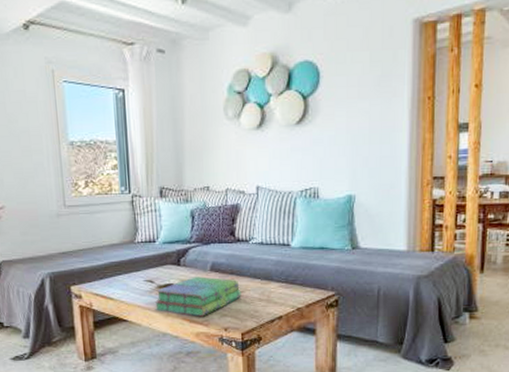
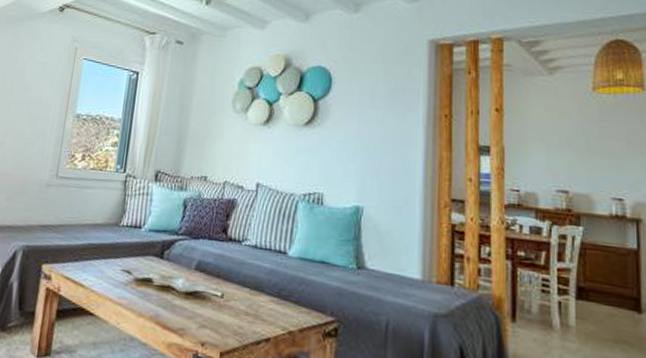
stack of books: present [154,276,241,317] -> none [126,274,226,324]

